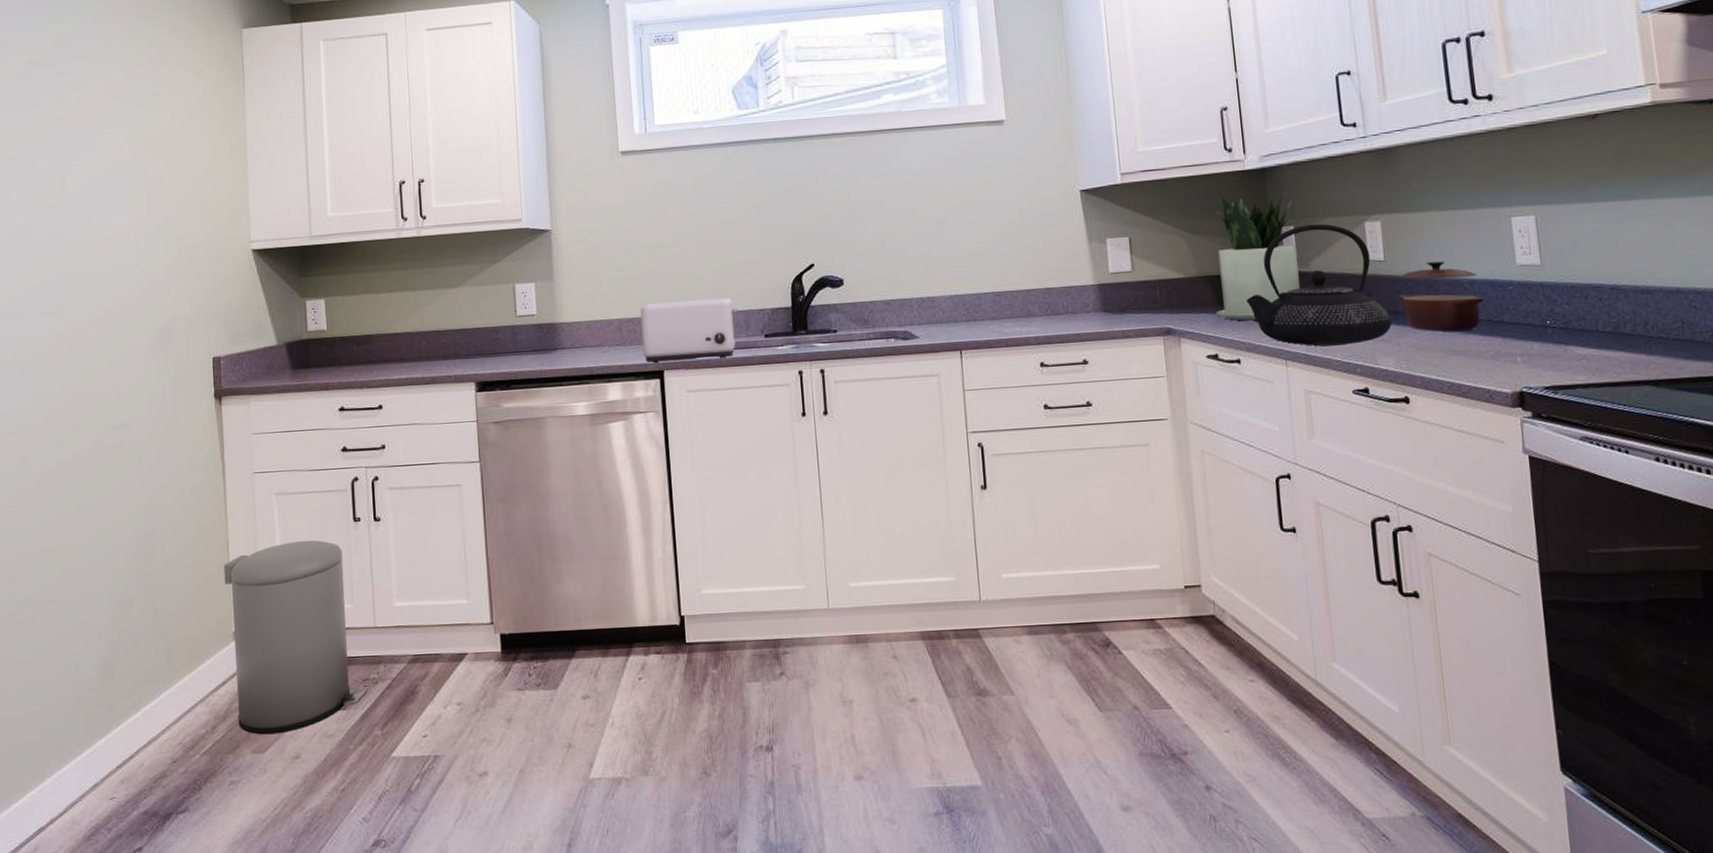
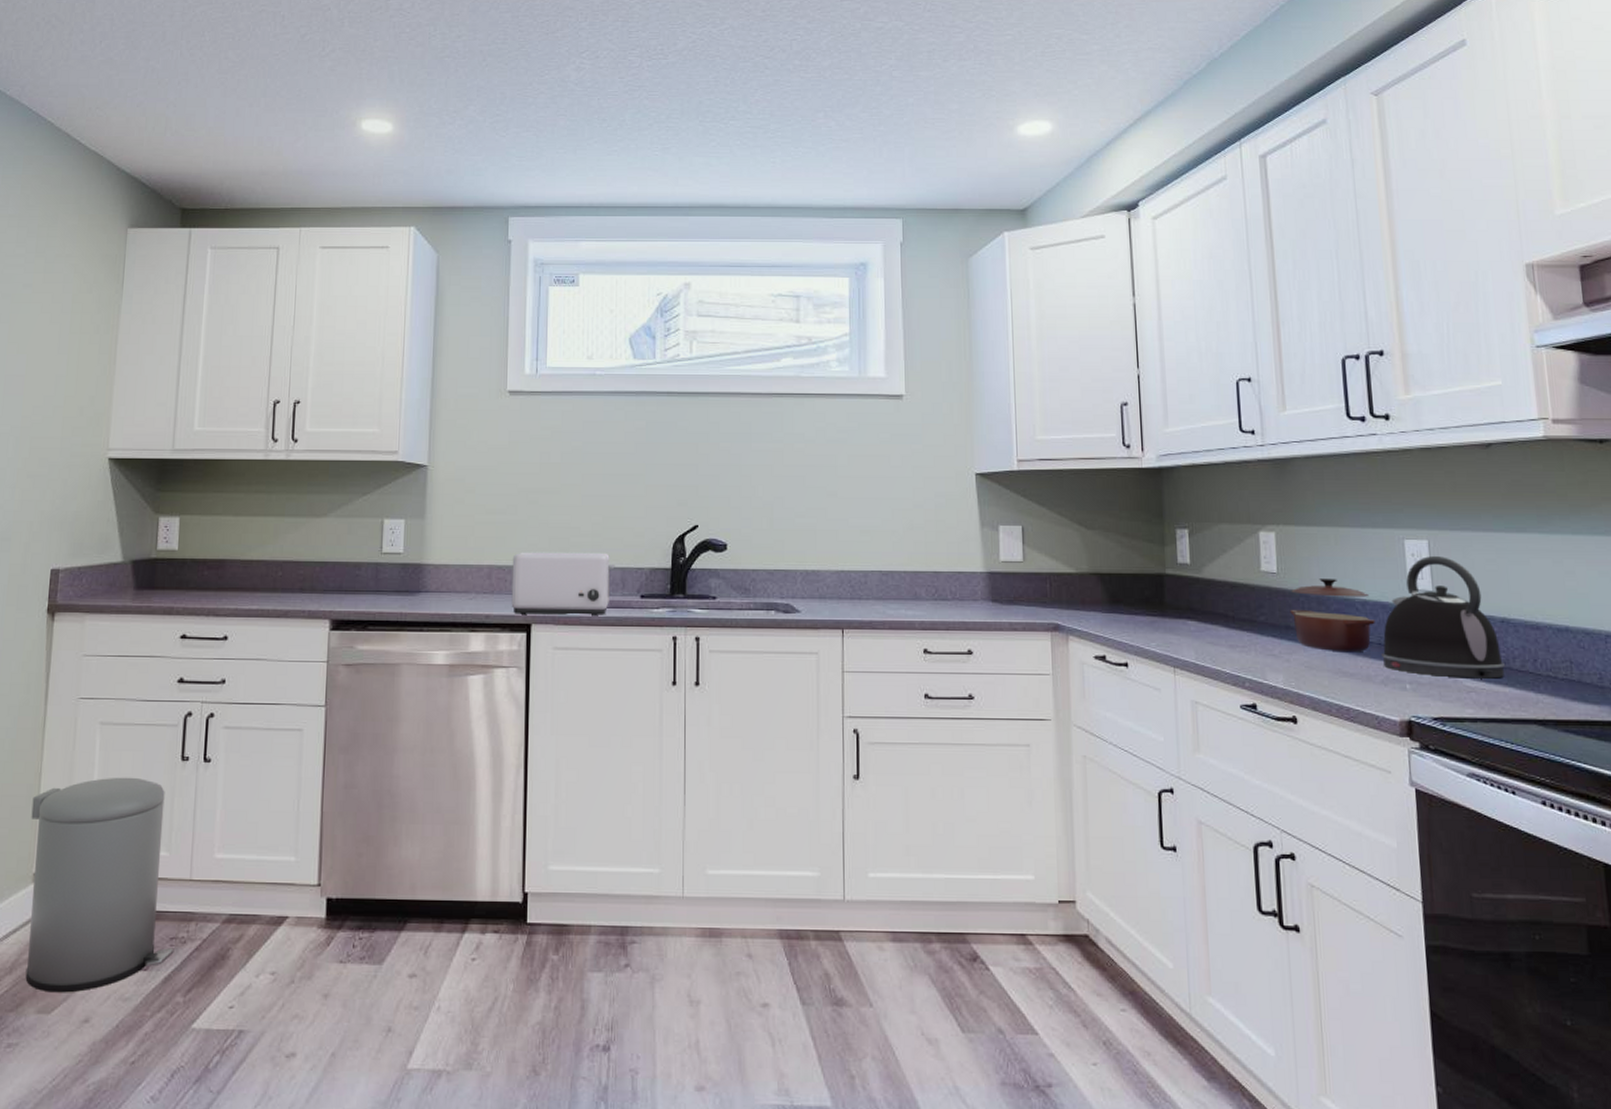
planter: present [1216,192,1300,321] -> none [1106,494,1192,624]
teapot: present [1246,223,1393,347] -> none [1137,529,1283,657]
kettle: none [1490,229,1617,347] -> present [1380,555,1506,679]

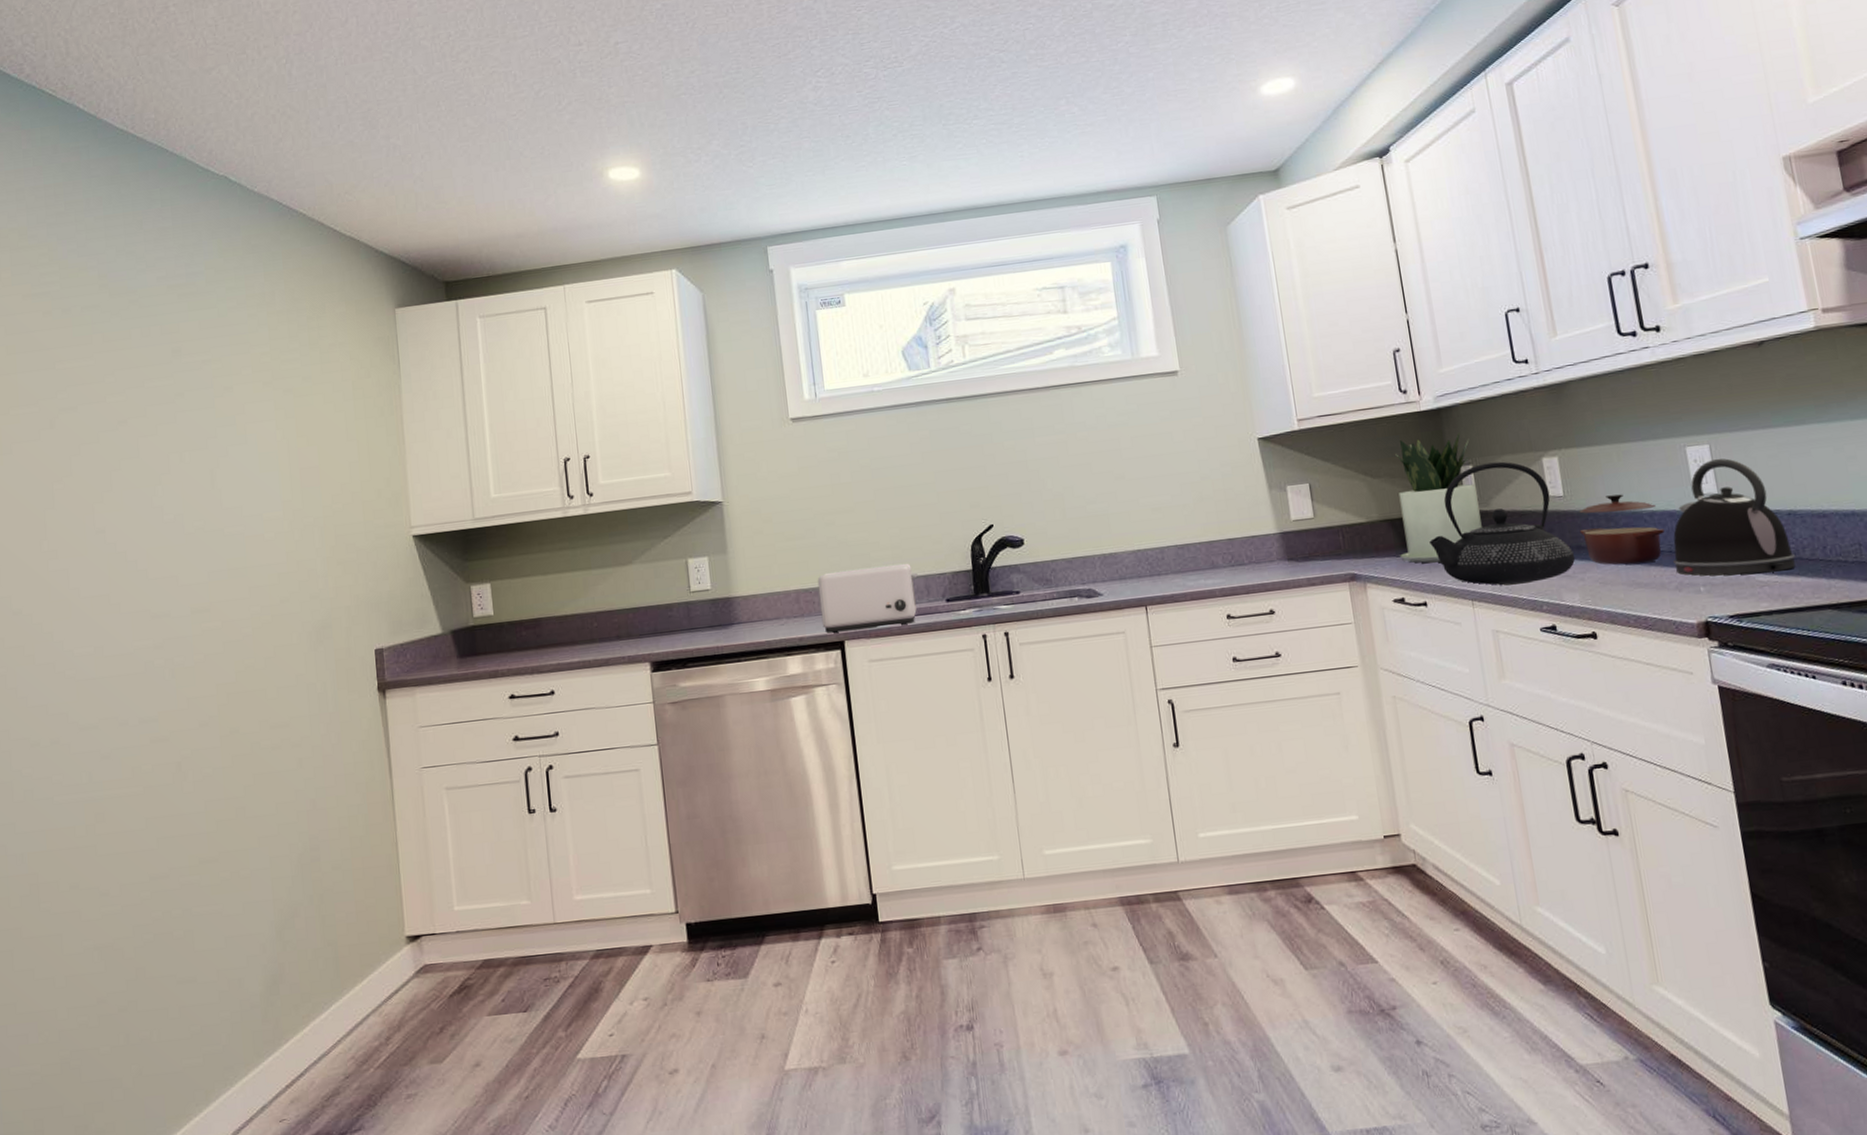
pedal bin: present [25,777,174,993] -> none [393,835,550,1044]
planter: none [1106,494,1192,624] -> present [1395,432,1482,563]
teapot: none [1137,529,1283,657] -> present [1429,461,1576,585]

